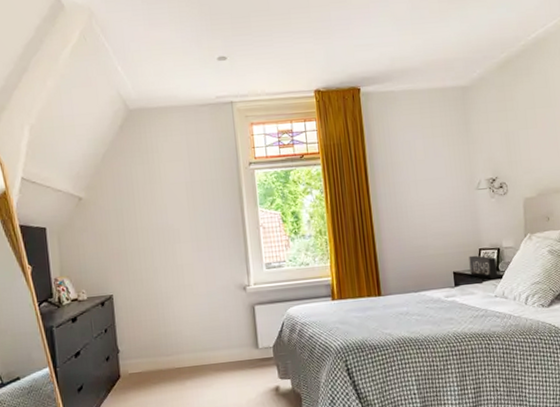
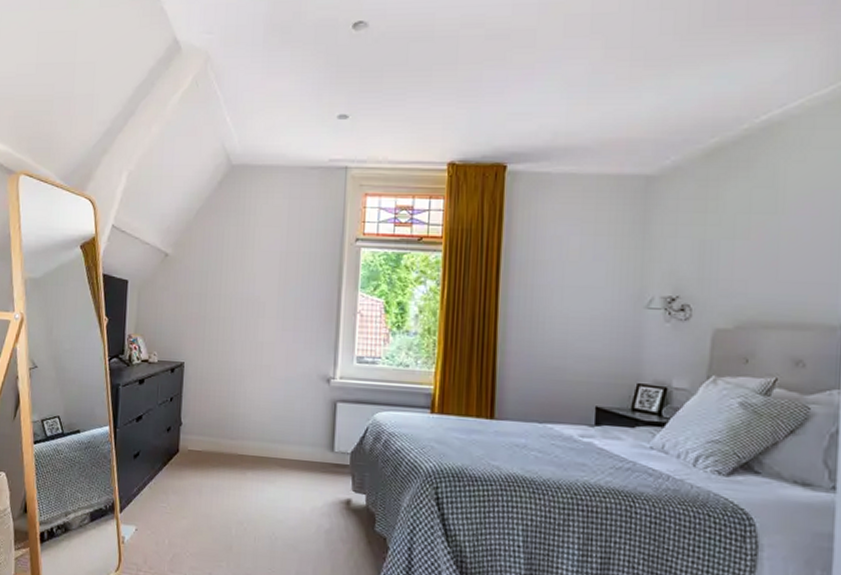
alarm clock: present [469,255,502,280] -> none [619,390,665,427]

